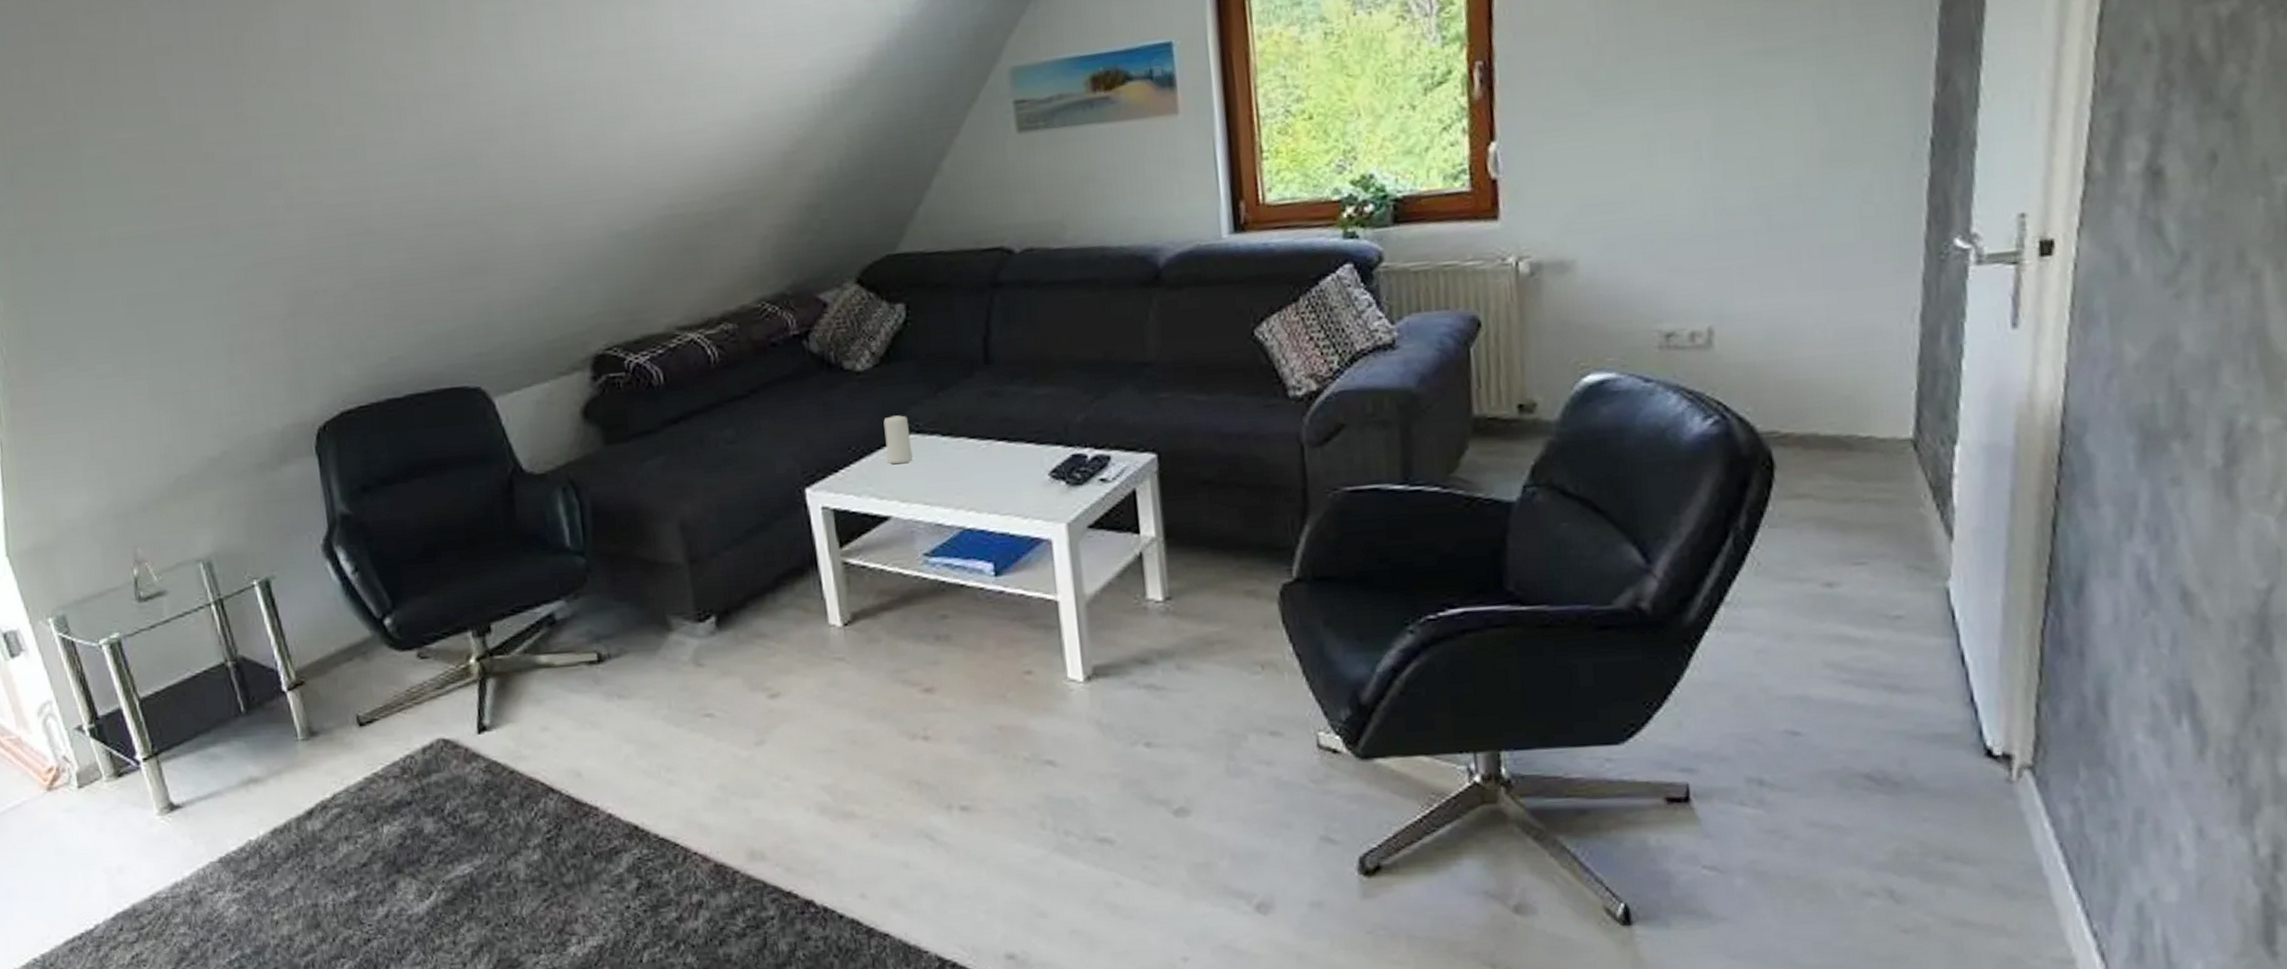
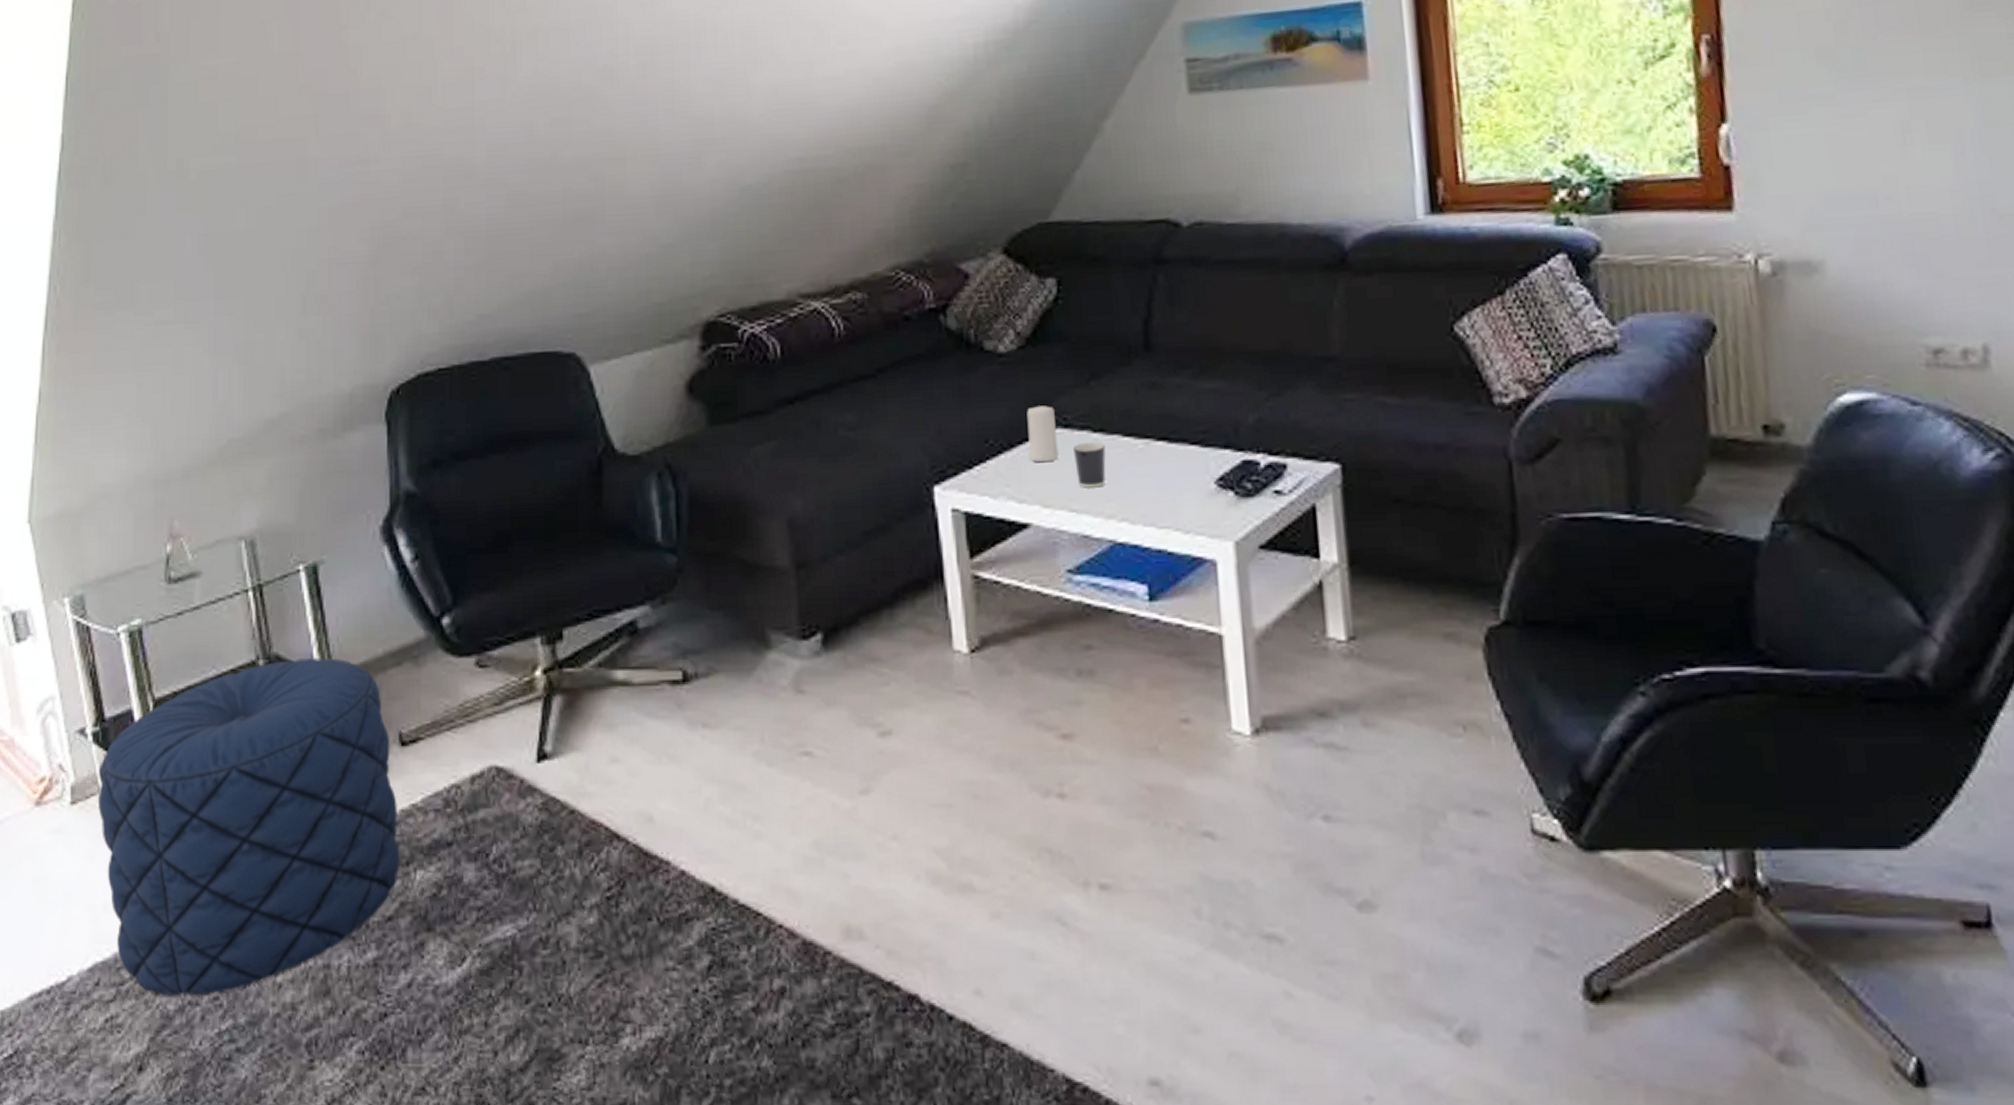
pouf: none [98,657,369,936] -> present [97,658,400,996]
mug: none [924,445,955,484] -> present [1072,443,1106,488]

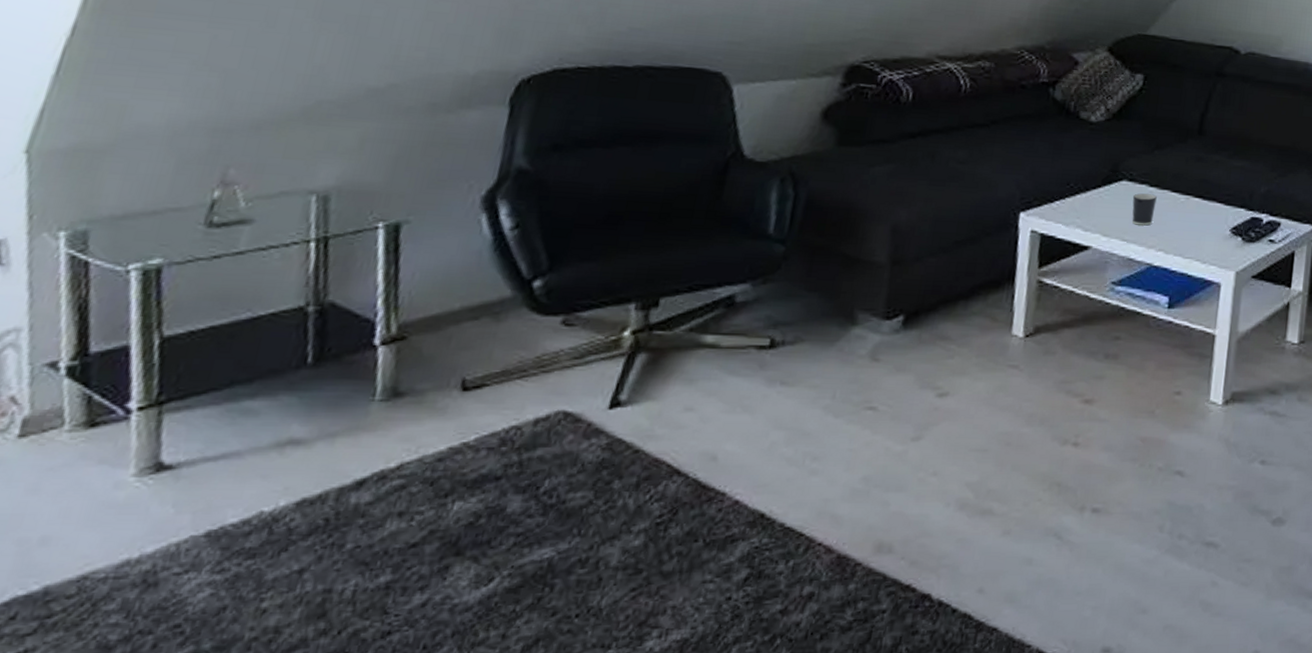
pouf: present [97,658,400,996] -> none [50,307,451,627]
candle: present [1027,406,1059,463] -> none [1099,163,1125,204]

